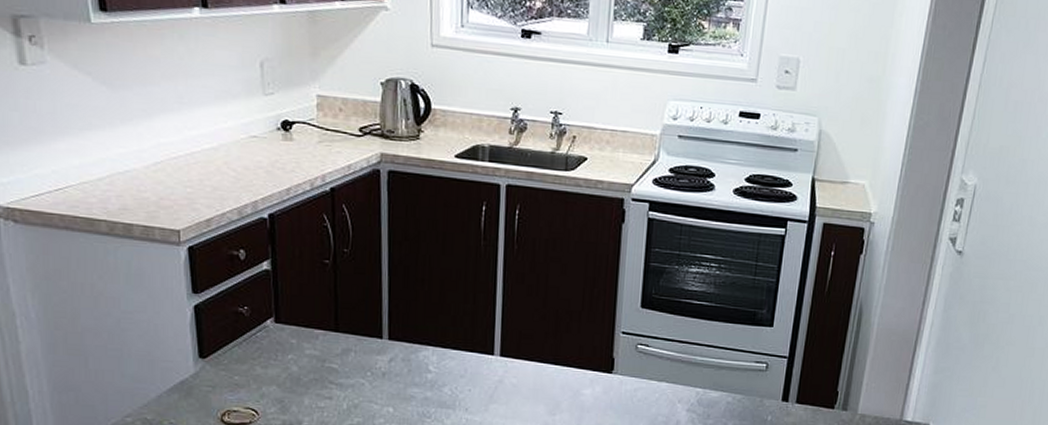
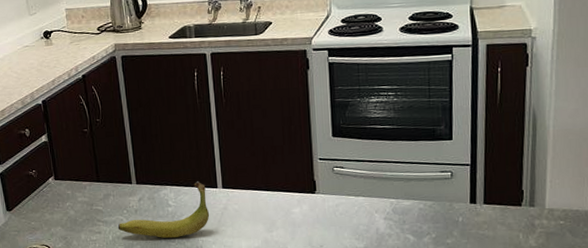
banana: none [356,344,480,413] -> present [117,181,210,238]

